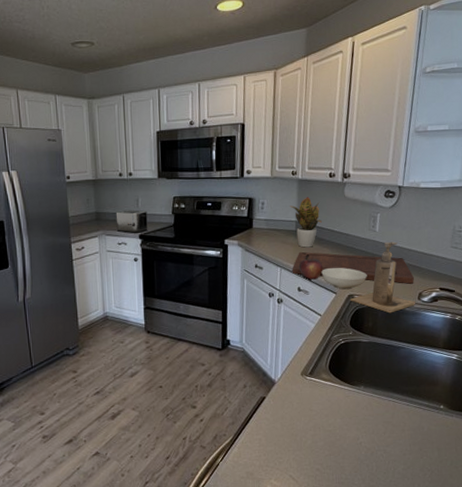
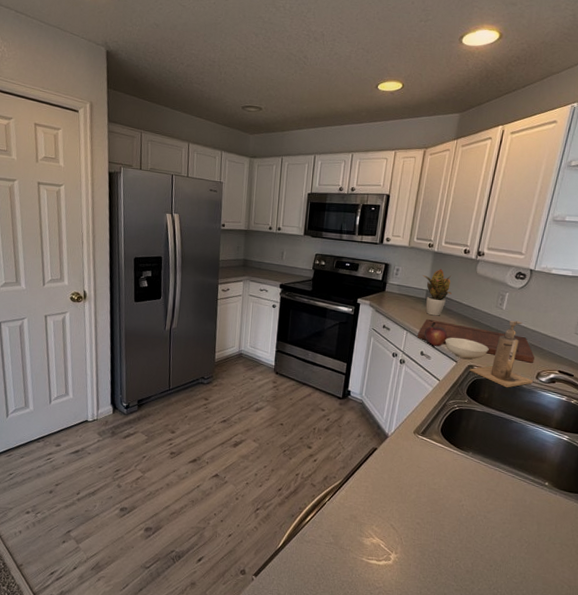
toaster: present [115,209,148,233] -> none [260,260,290,283]

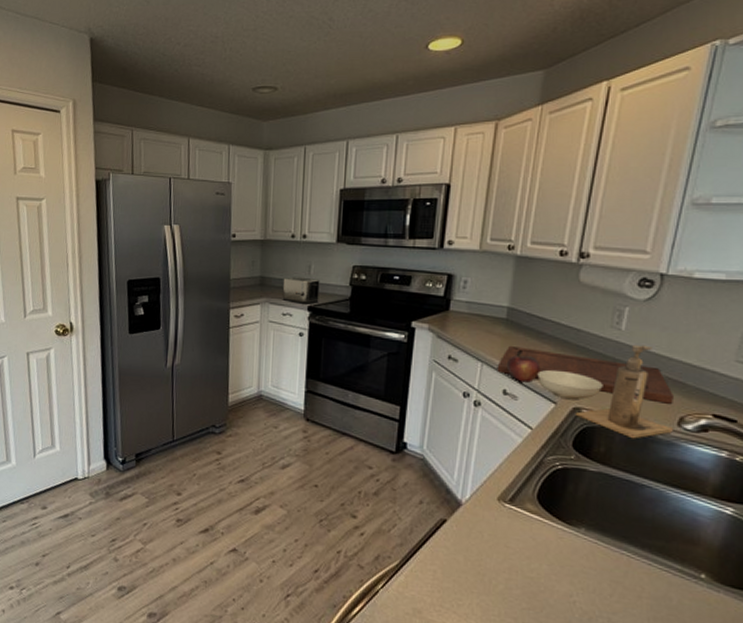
toaster: none [260,260,290,283] -> present [282,276,320,304]
potted plant: present [423,269,452,316] -> none [501,278,544,342]

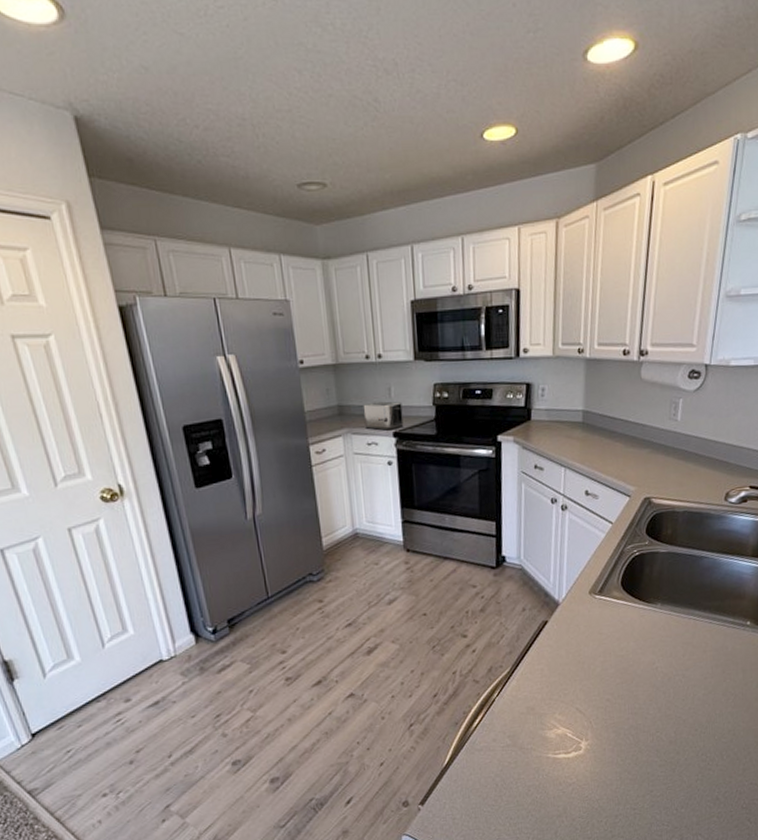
cutting board: present [497,345,673,404] -> none [578,447,721,483]
fruit: present [506,354,541,383] -> none [586,455,615,481]
bowl: present [537,369,603,401] -> none [613,465,667,492]
soap dispenser: present [575,344,673,439] -> none [646,432,721,518]

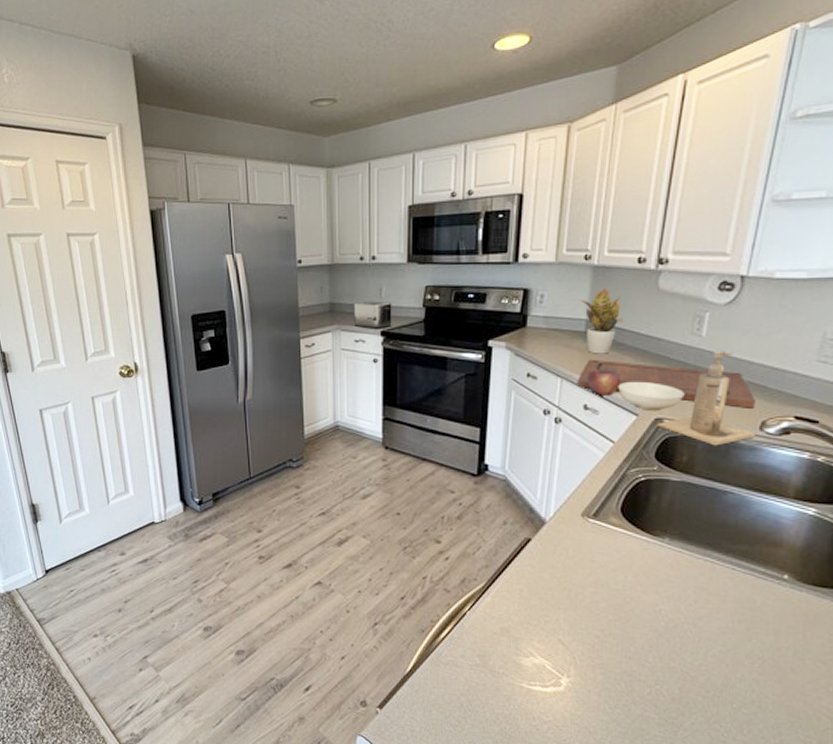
potted plant: none [575,380,614,443] -> present [579,288,623,354]
cutting board: none [578,447,721,483] -> present [577,359,755,408]
fruit: none [586,455,615,481] -> present [586,368,621,396]
bowl: none [613,465,667,492] -> present [618,381,685,411]
soap dispenser: none [646,432,721,518] -> present [657,350,755,446]

